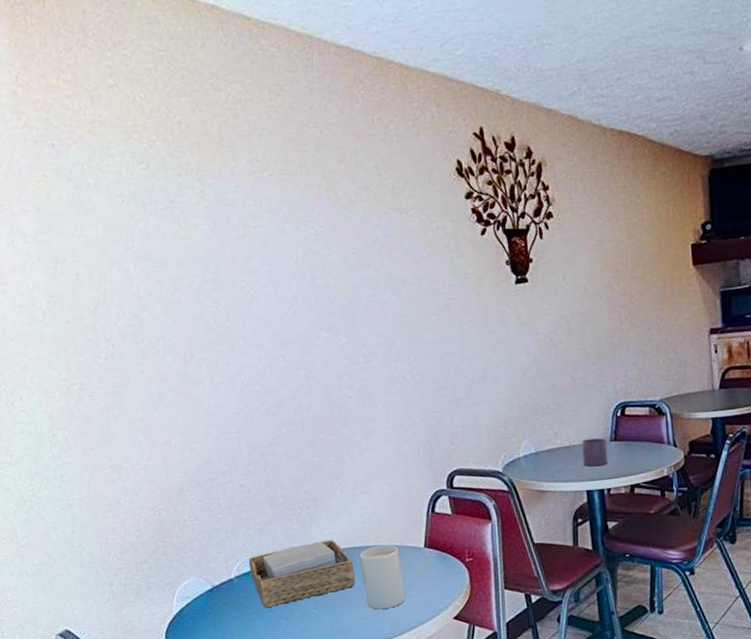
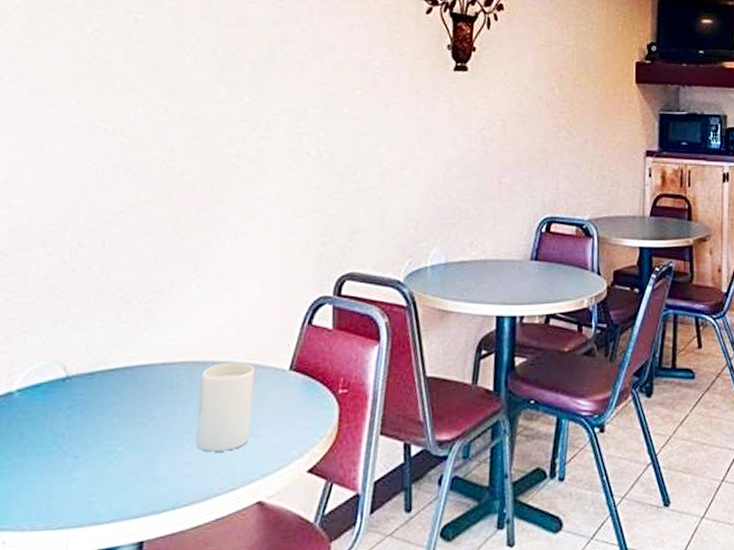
napkin holder: present [248,540,356,608] -> none [40,349,190,439]
mug: present [581,438,608,467] -> none [497,254,527,288]

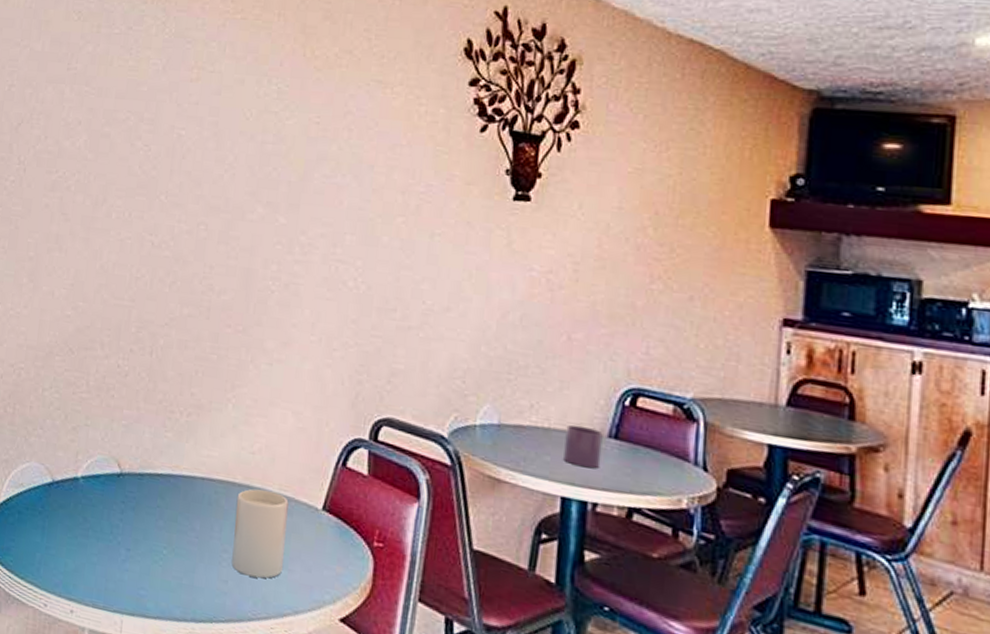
mug: none [497,254,527,288] -> present [563,424,603,469]

